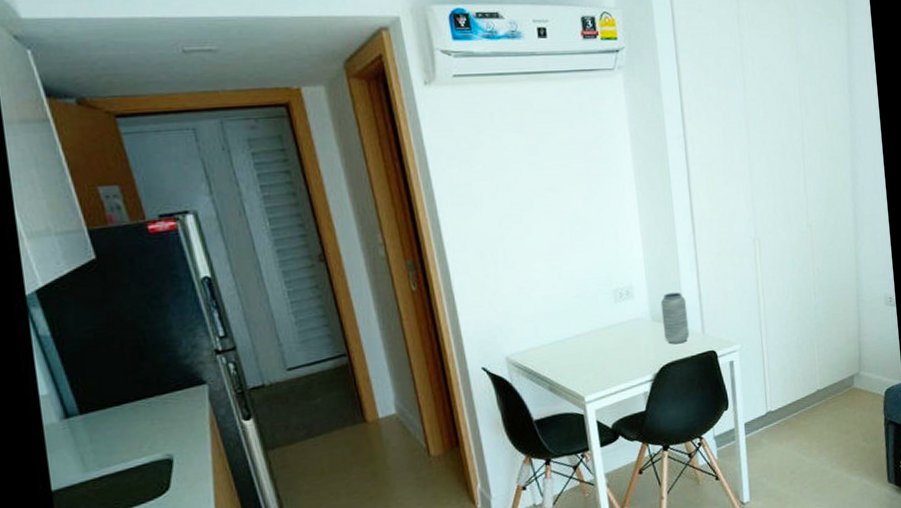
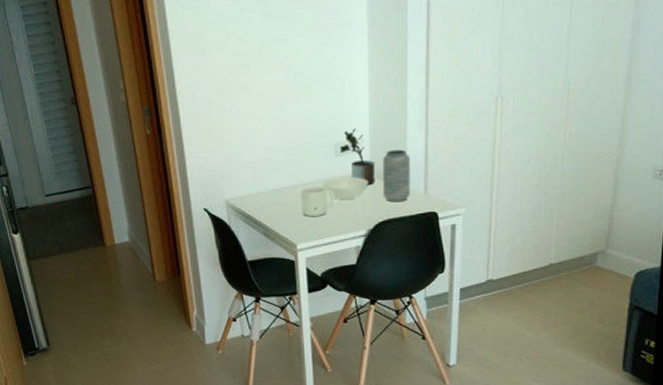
mug: none [583,334,620,367] -> present [300,186,335,217]
bowl: none [605,321,650,347] -> present [323,176,368,200]
potted plant: none [619,274,656,329] -> present [340,128,375,185]

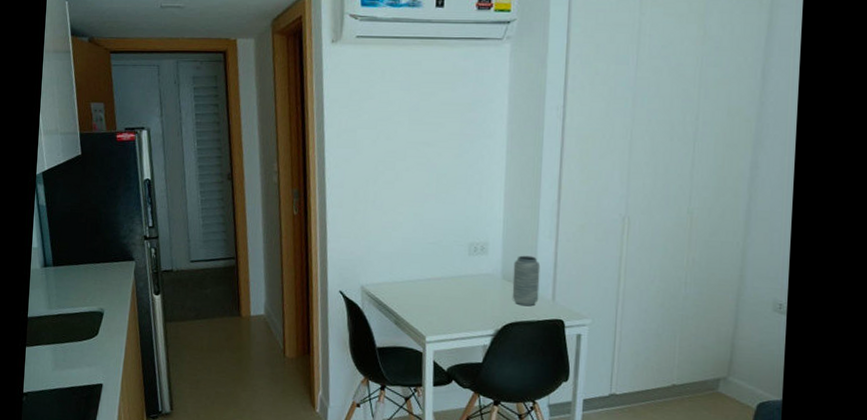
mug: present [300,186,335,217] -> none [433,281,467,312]
bowl: present [323,176,368,200] -> none [455,275,499,299]
potted plant: present [340,128,375,185] -> none [474,231,507,286]

